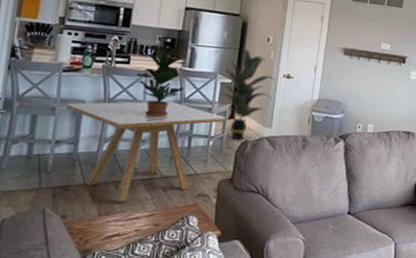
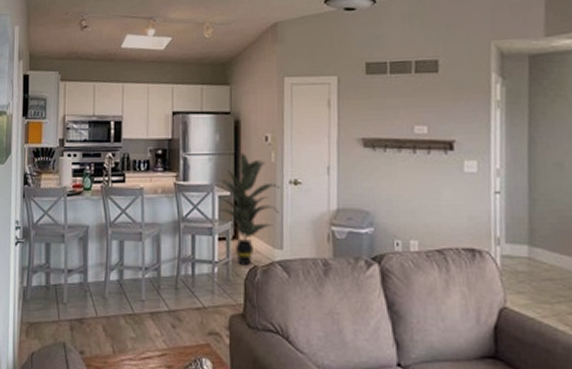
dining table: present [65,101,226,202] -> none [73,223,229,338]
potted plant: present [136,44,184,118] -> none [132,158,180,241]

